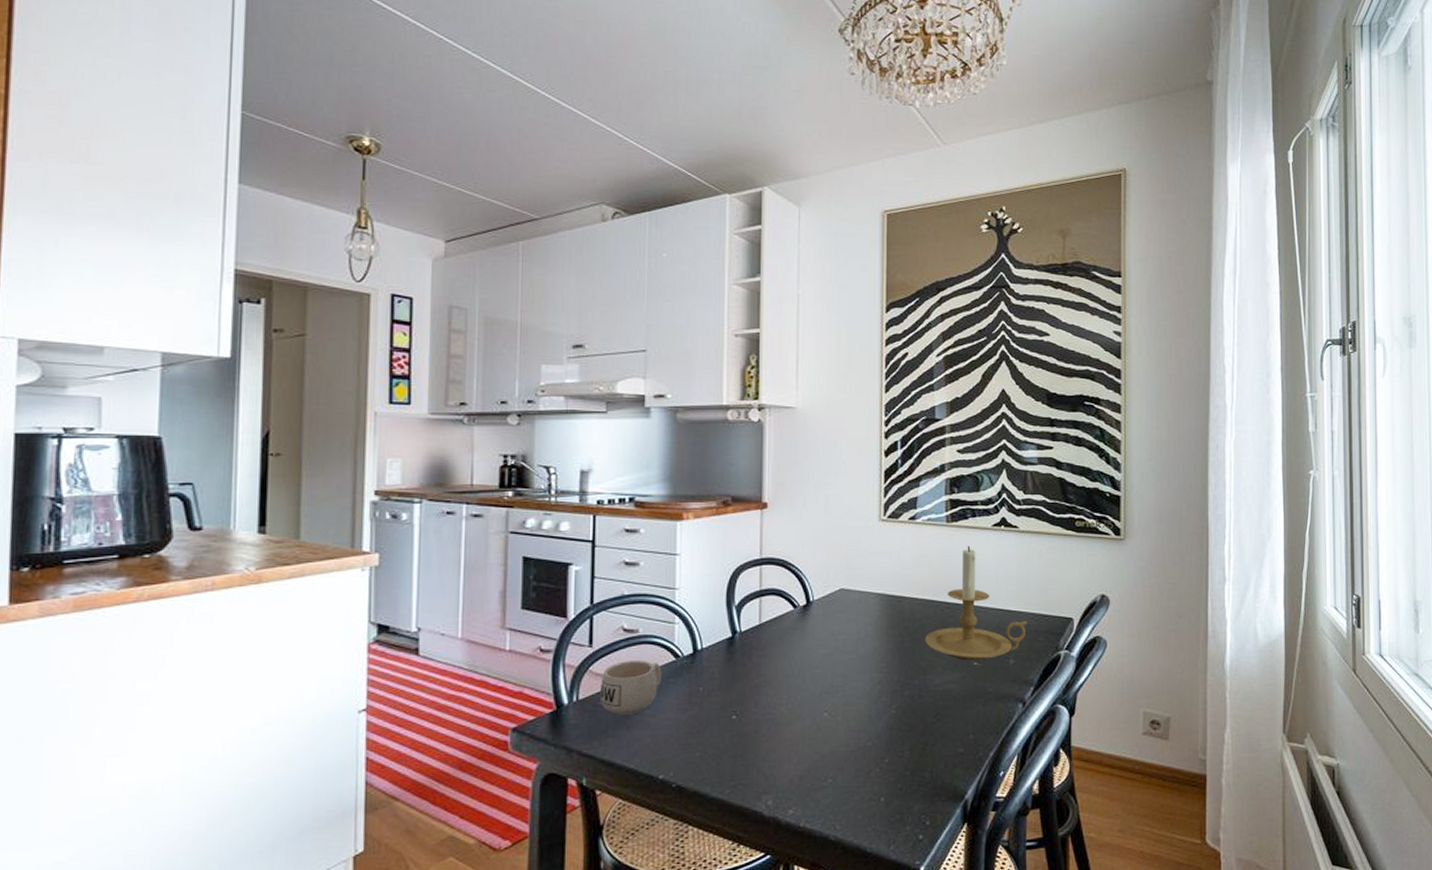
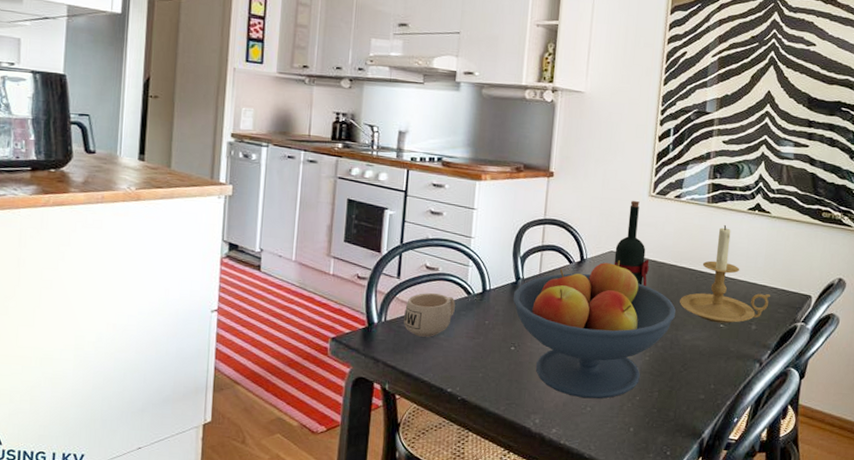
fruit bowl: none [730,599,921,768] -> present [512,260,676,399]
wine bottle: none [845,527,886,627] -> present [614,200,650,287]

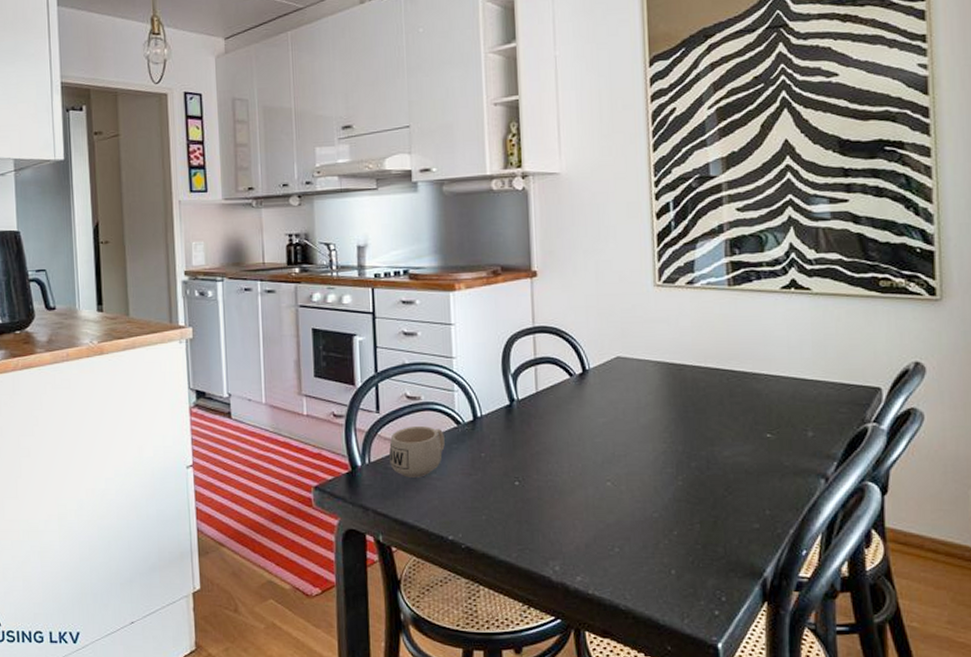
fruit bowl: present [512,260,676,399] -> none [509,367,707,537]
wine bottle: present [614,200,650,287] -> none [622,293,667,396]
candle holder: present [680,225,771,324] -> none [711,311,828,432]

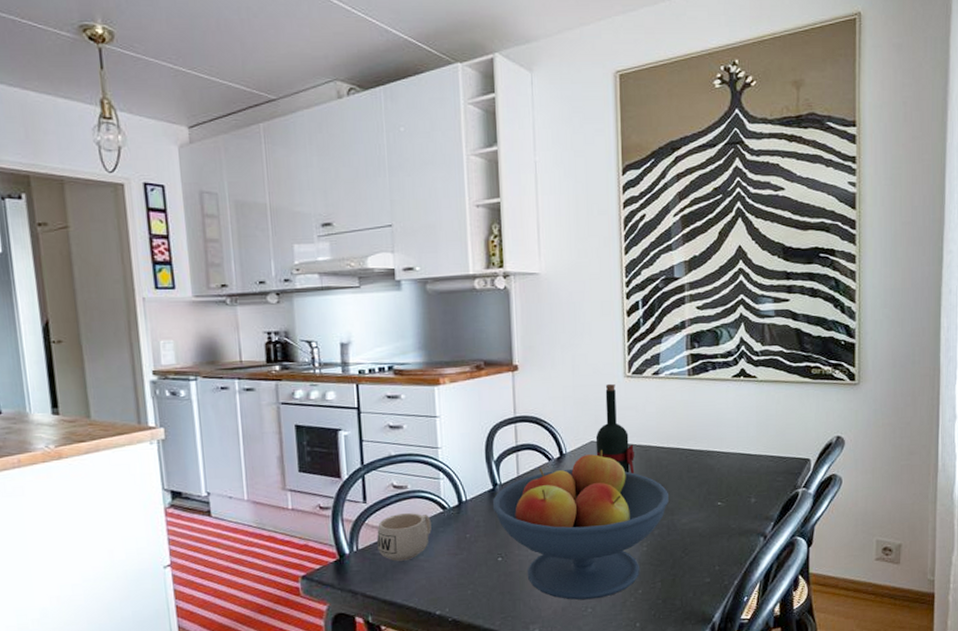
fruit bowl: none [509,367,707,537] -> present [492,450,669,600]
wine bottle: none [622,293,667,396] -> present [595,383,635,474]

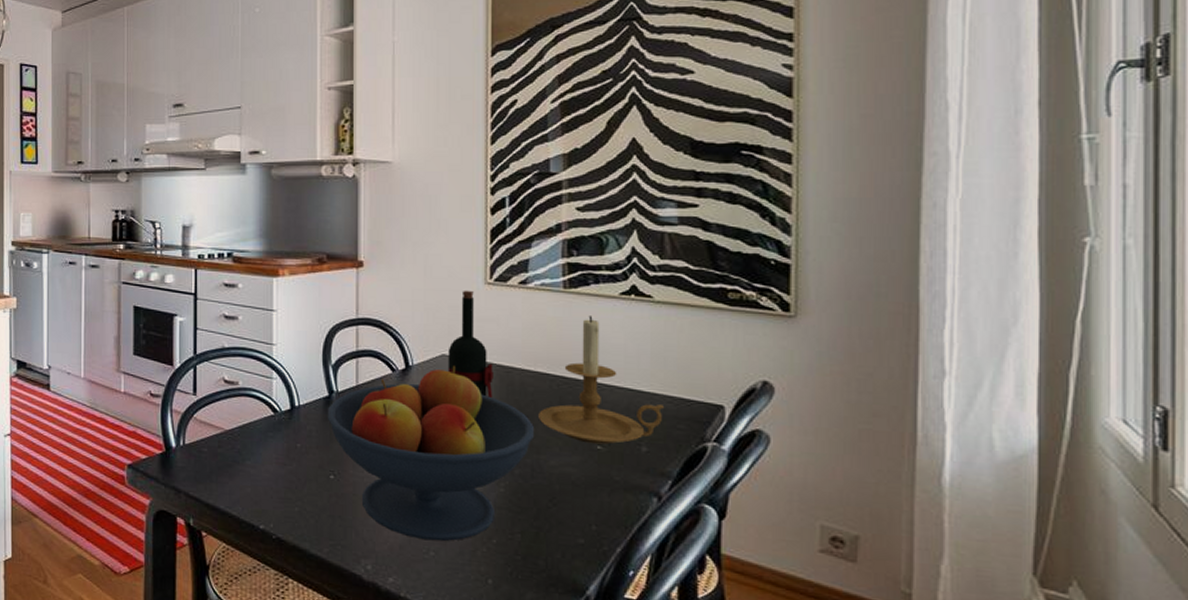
mug: present [377,513,432,561] -> none [204,411,261,464]
candle holder: none [672,397,768,501] -> present [538,316,665,445]

